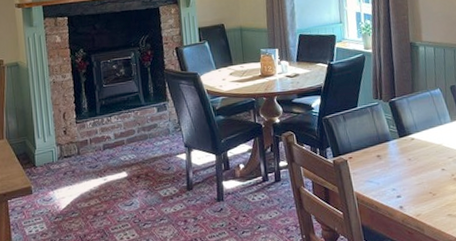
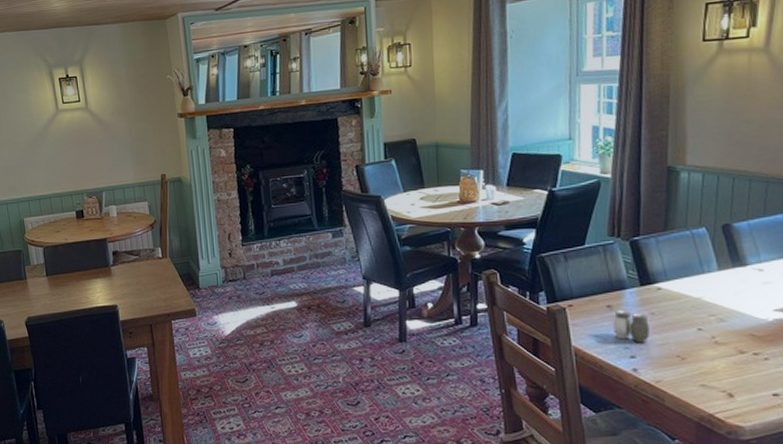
salt and pepper shaker: none [382,158,409,184] -> present [613,310,650,342]

